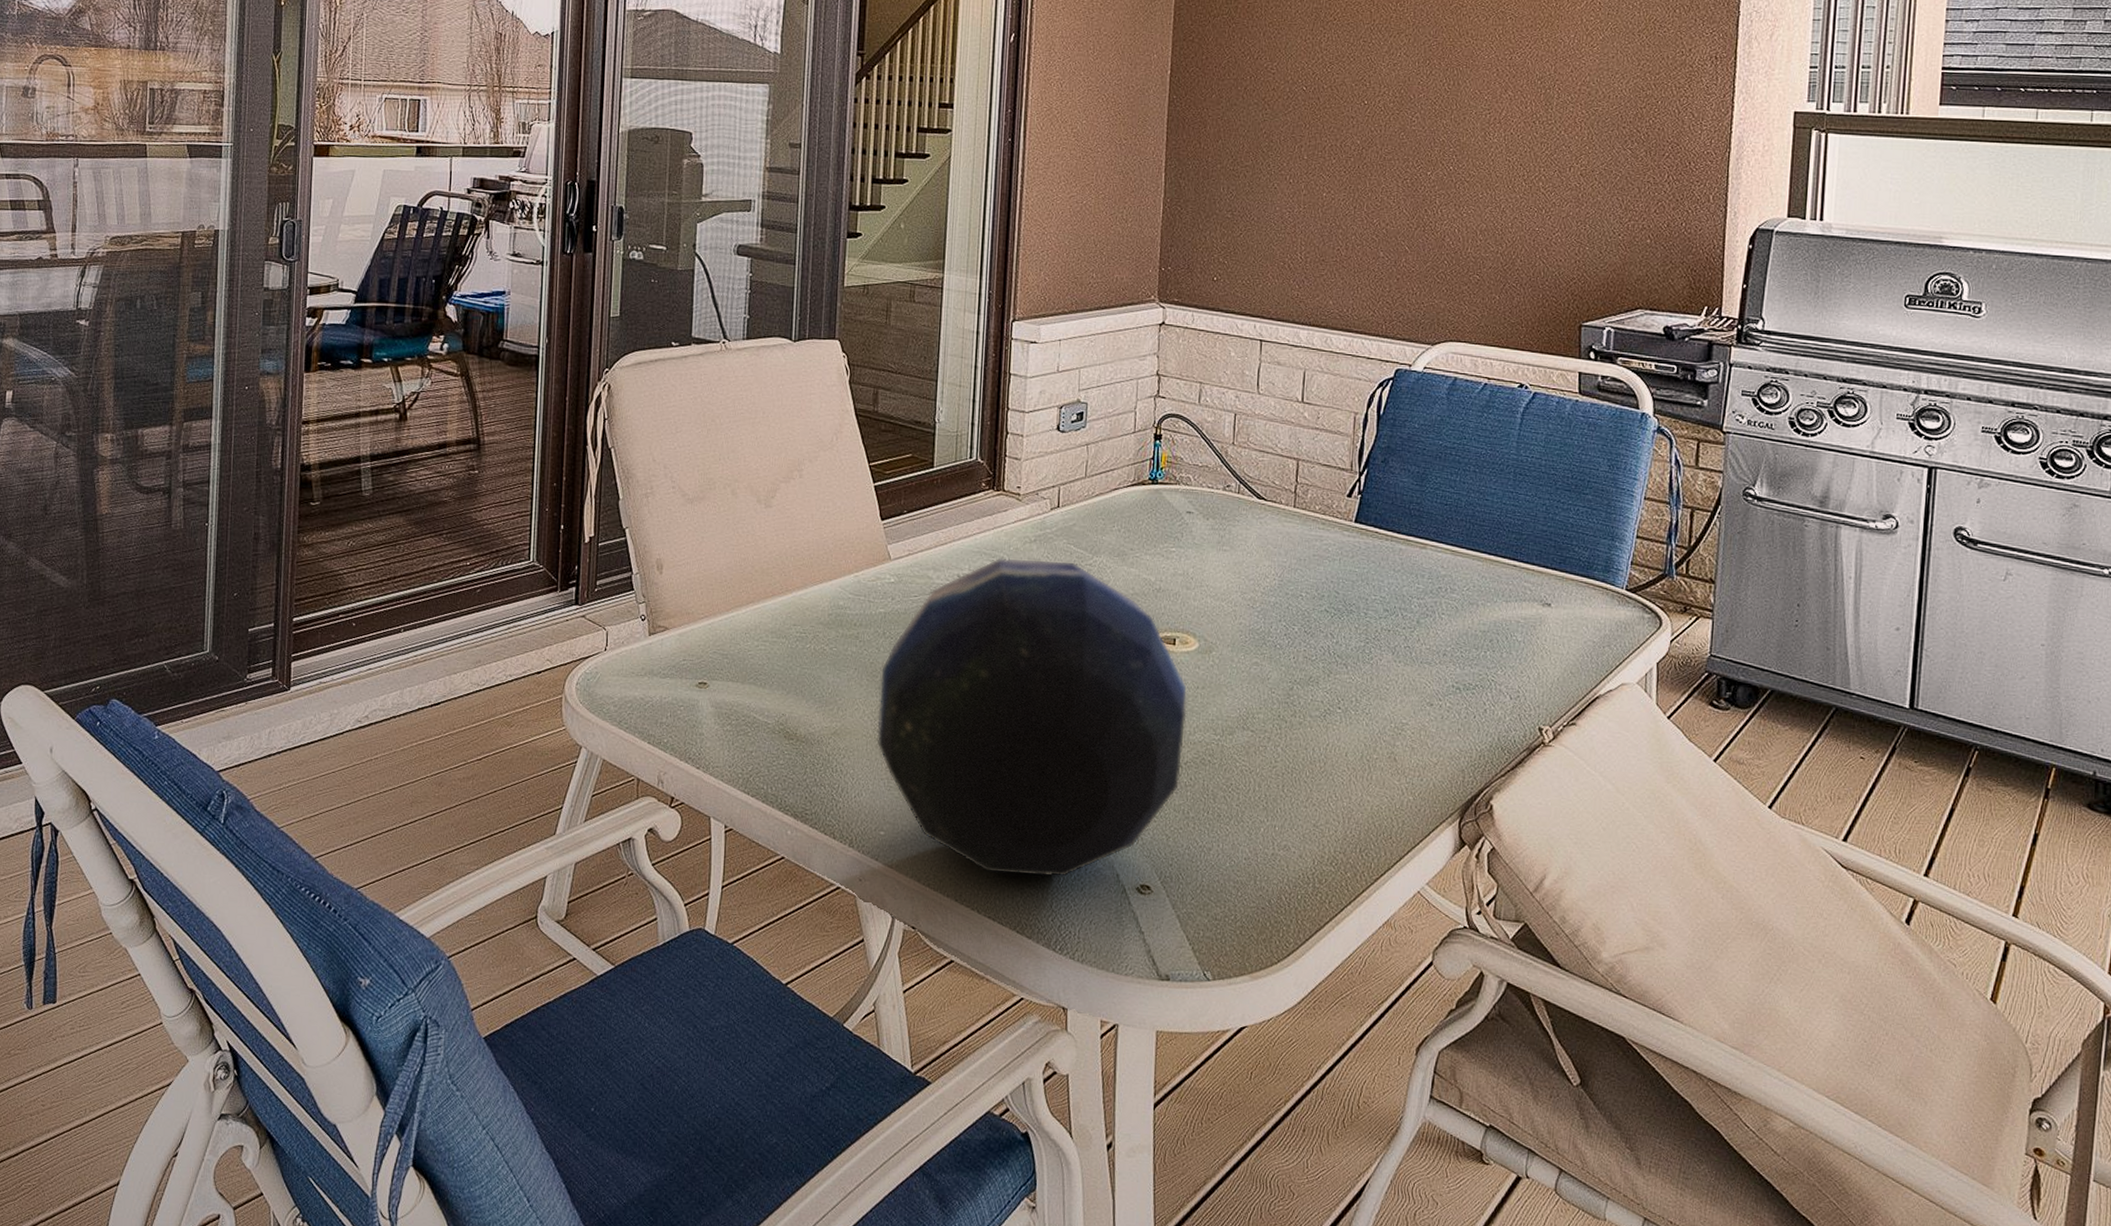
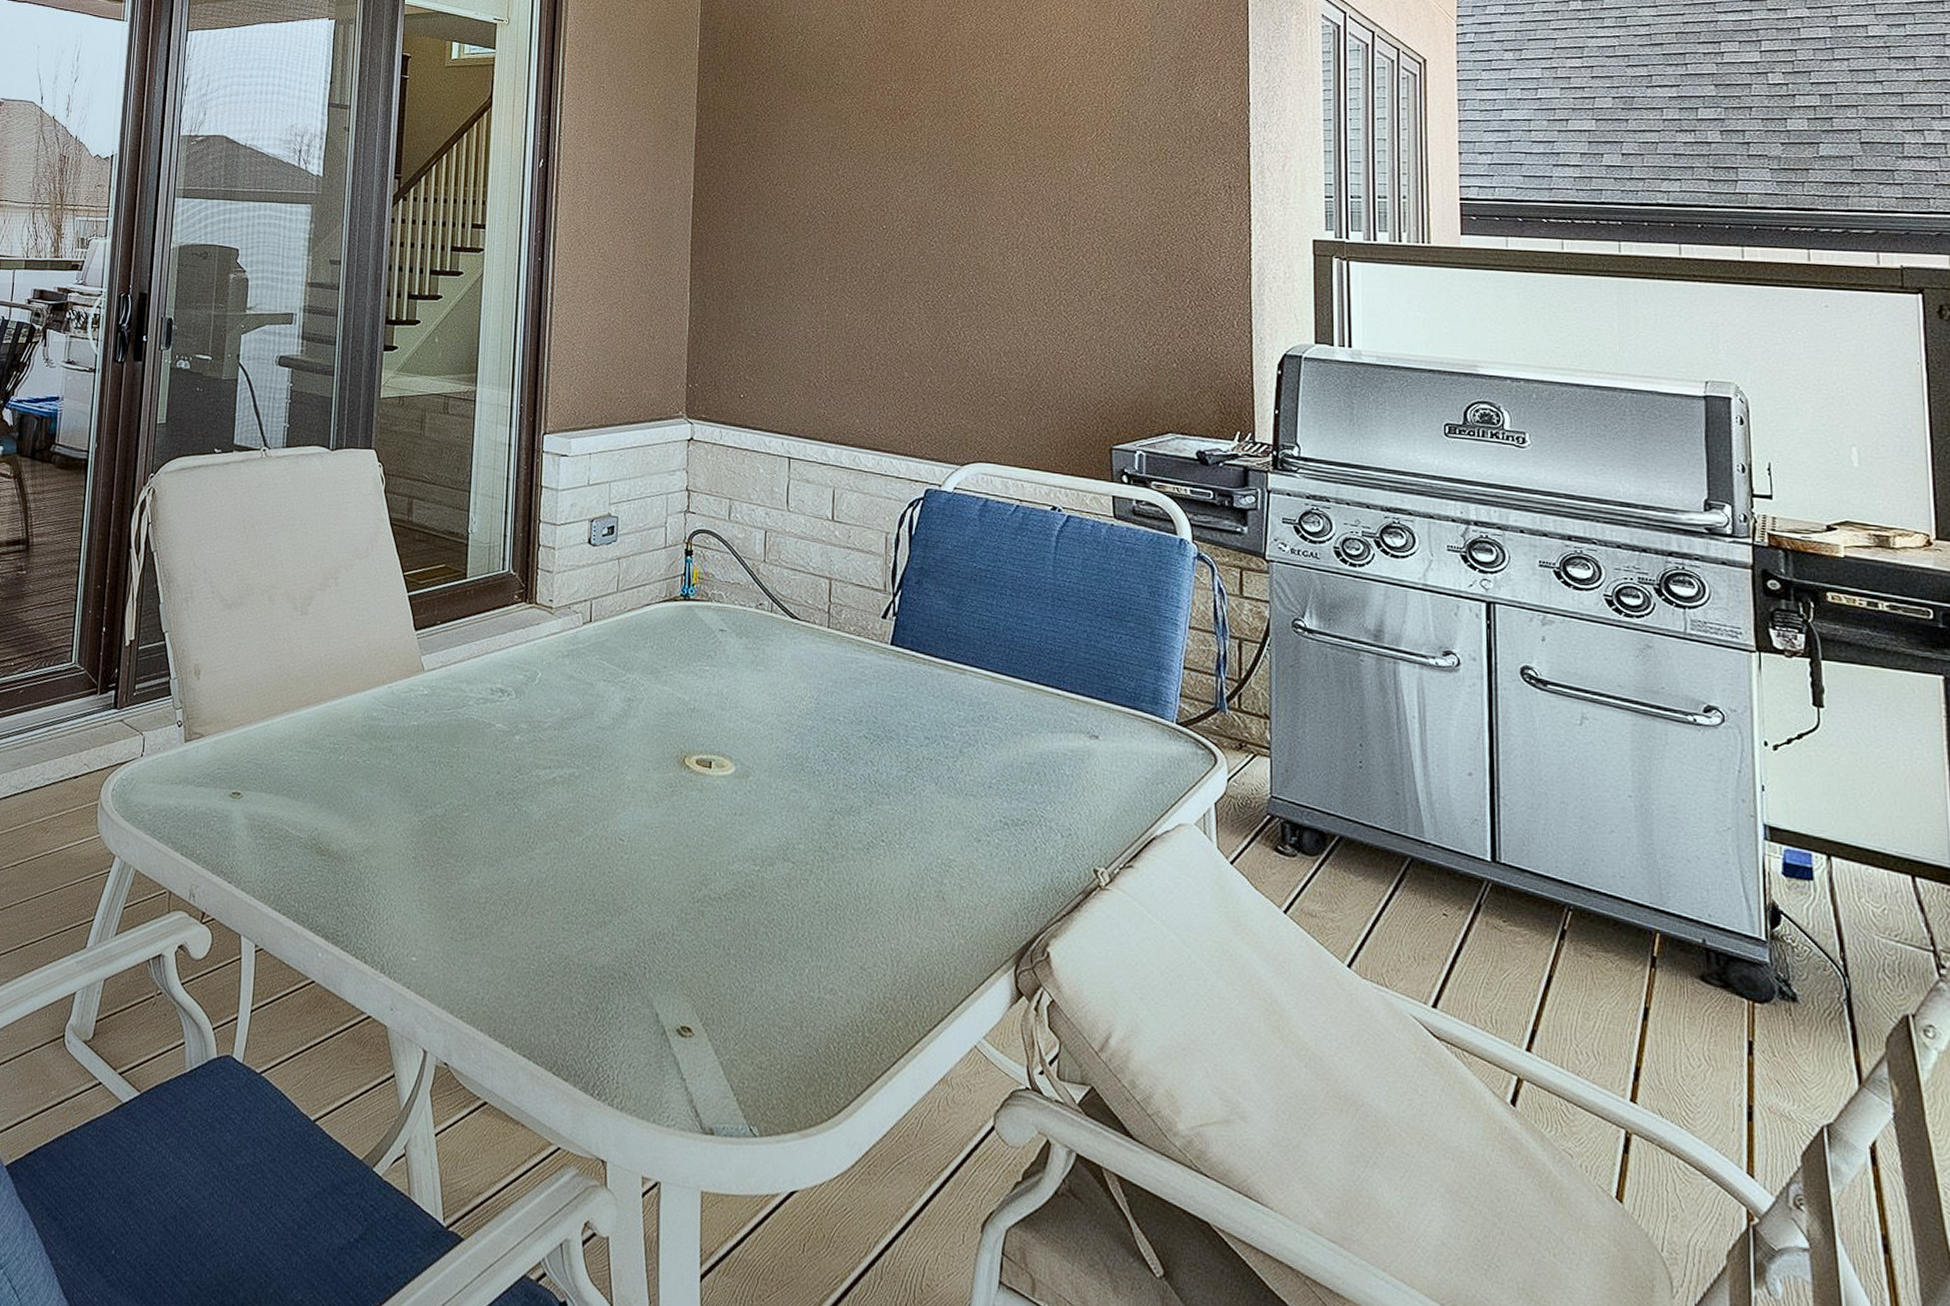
decorative orb: present [876,557,1188,878] -> none [409,672,725,1015]

